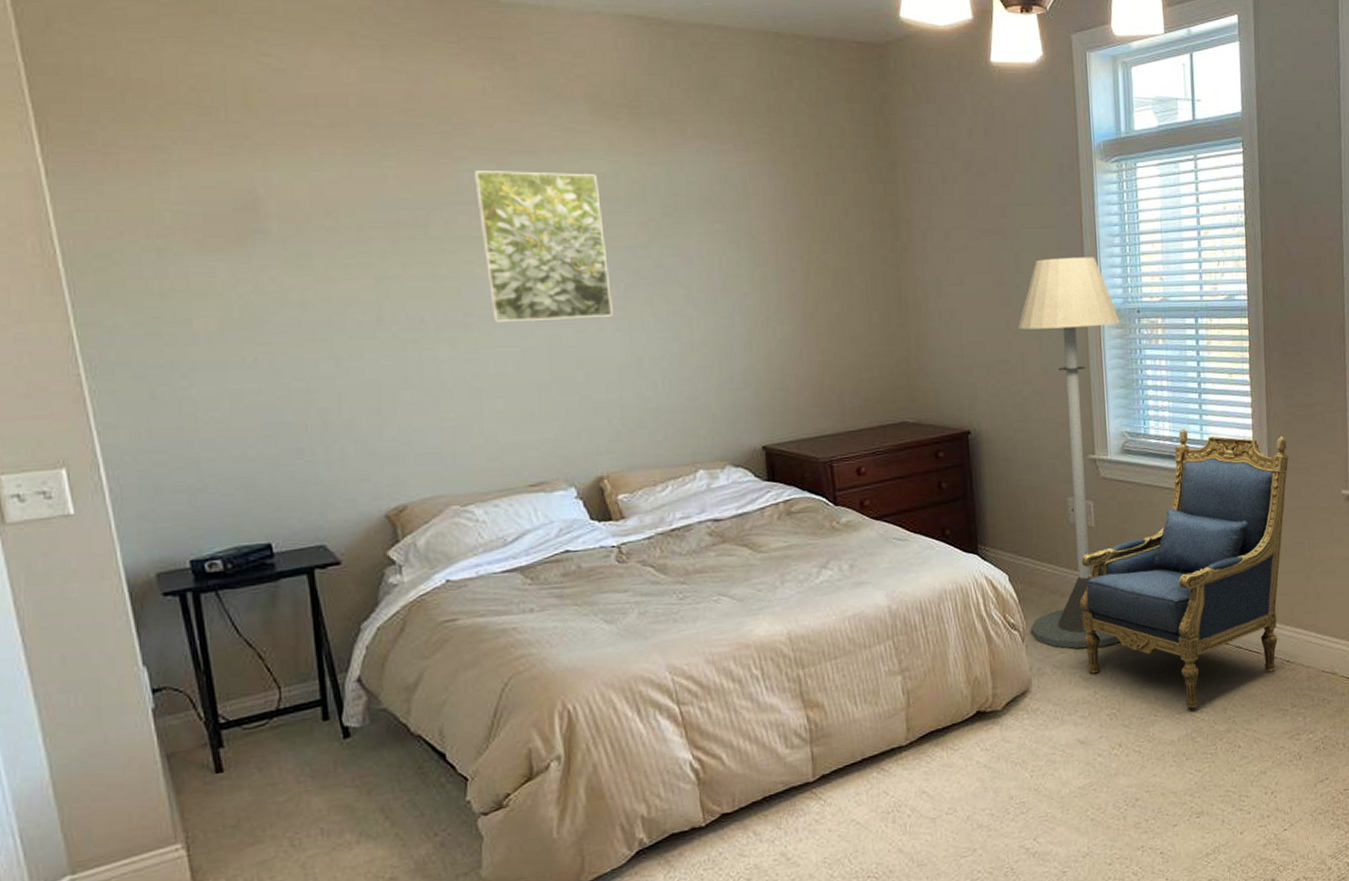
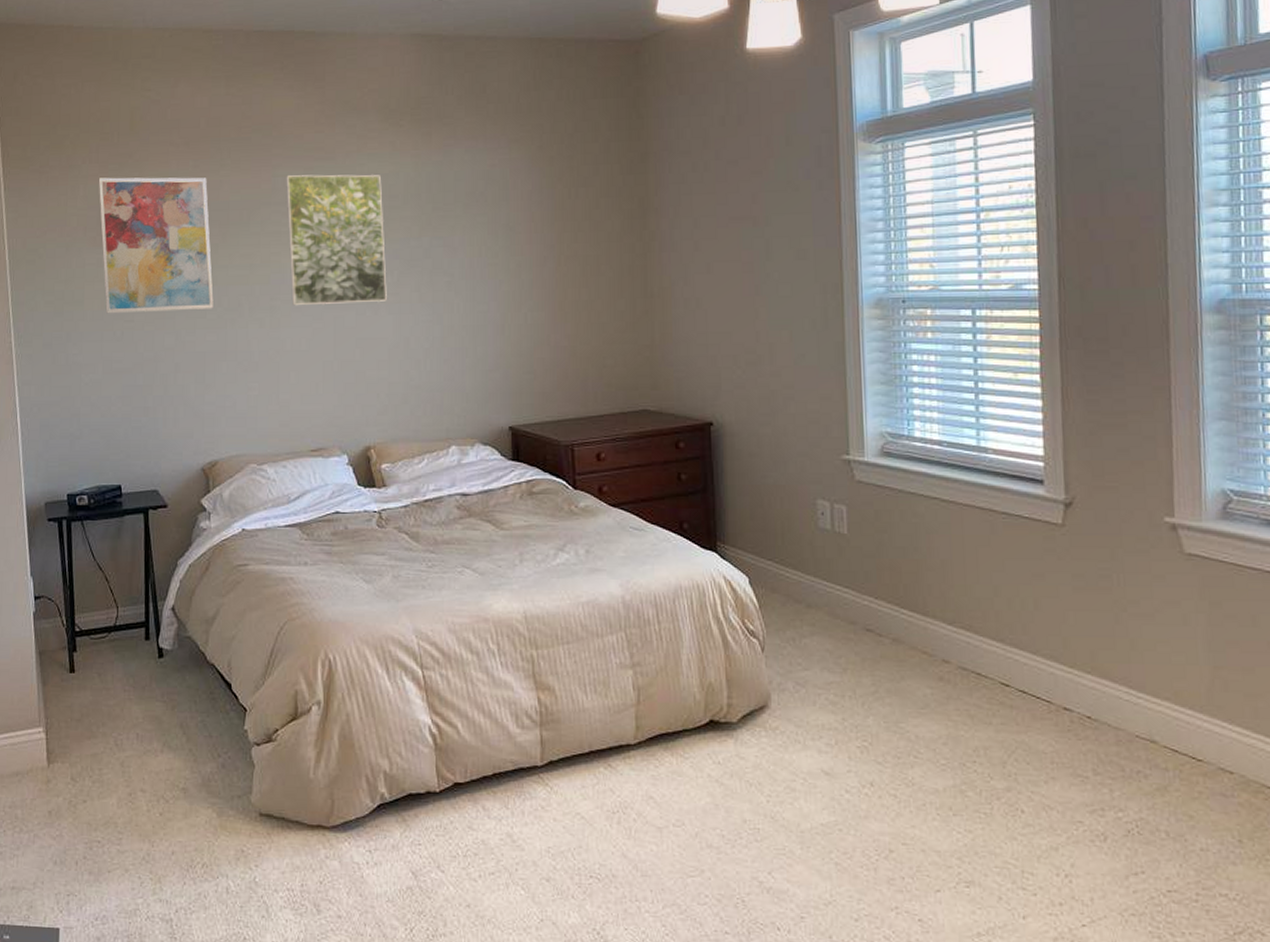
wall art: none [199,164,386,336] -> present [98,177,214,314]
floor lamp: present [1018,257,1120,649] -> none [767,243,882,669]
armchair: present [1079,428,1289,709] -> none [828,432,1092,756]

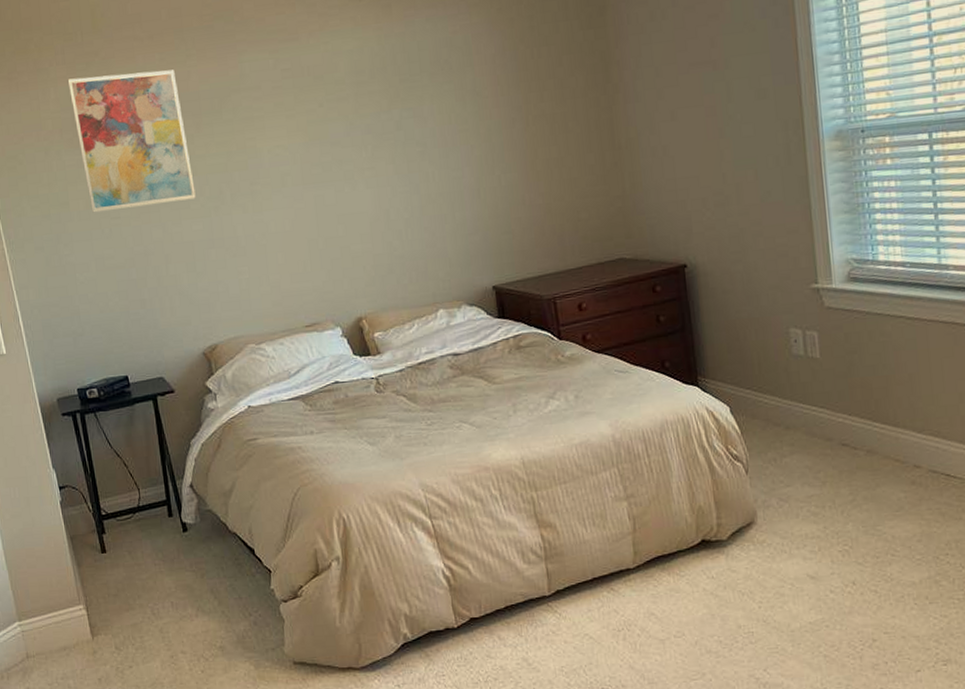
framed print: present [286,174,387,306] -> none [252,51,364,189]

